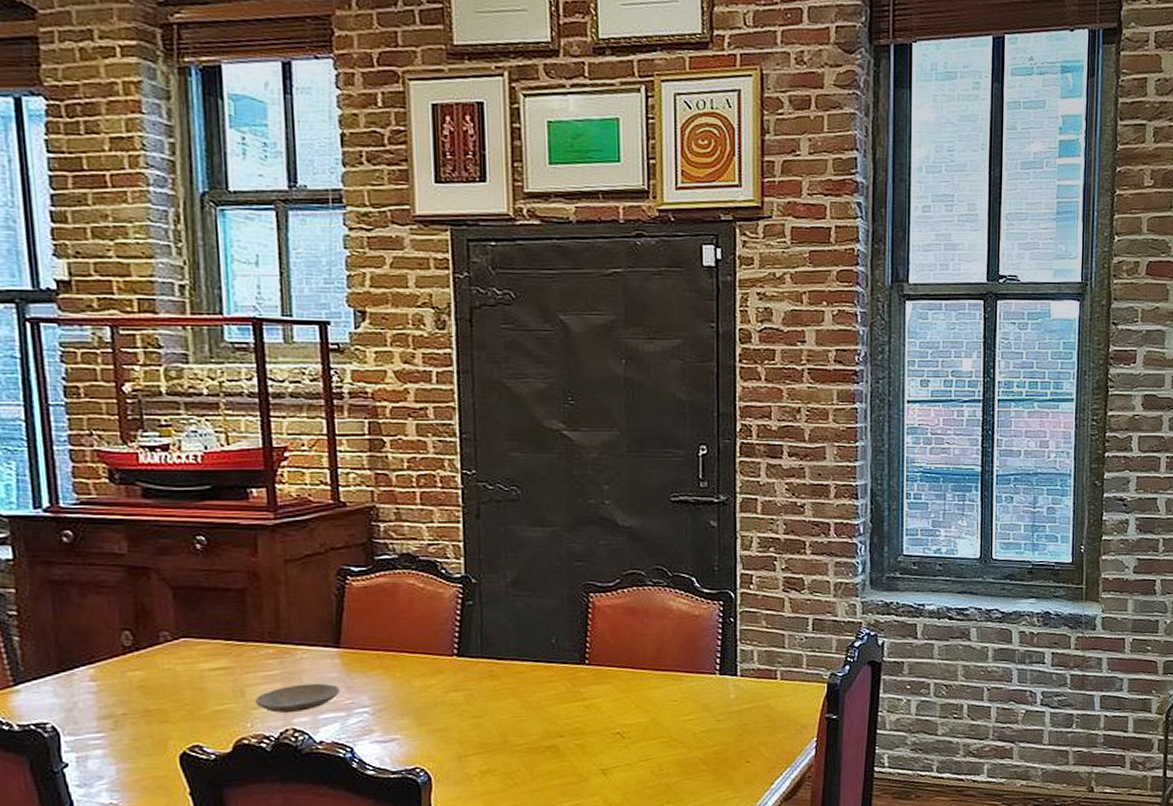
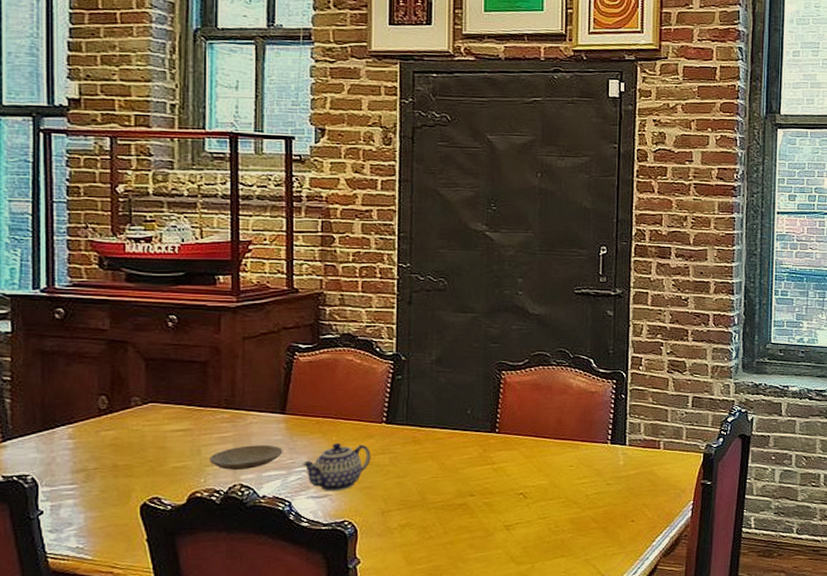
teapot: none [363,680,443,736] -> present [302,443,371,492]

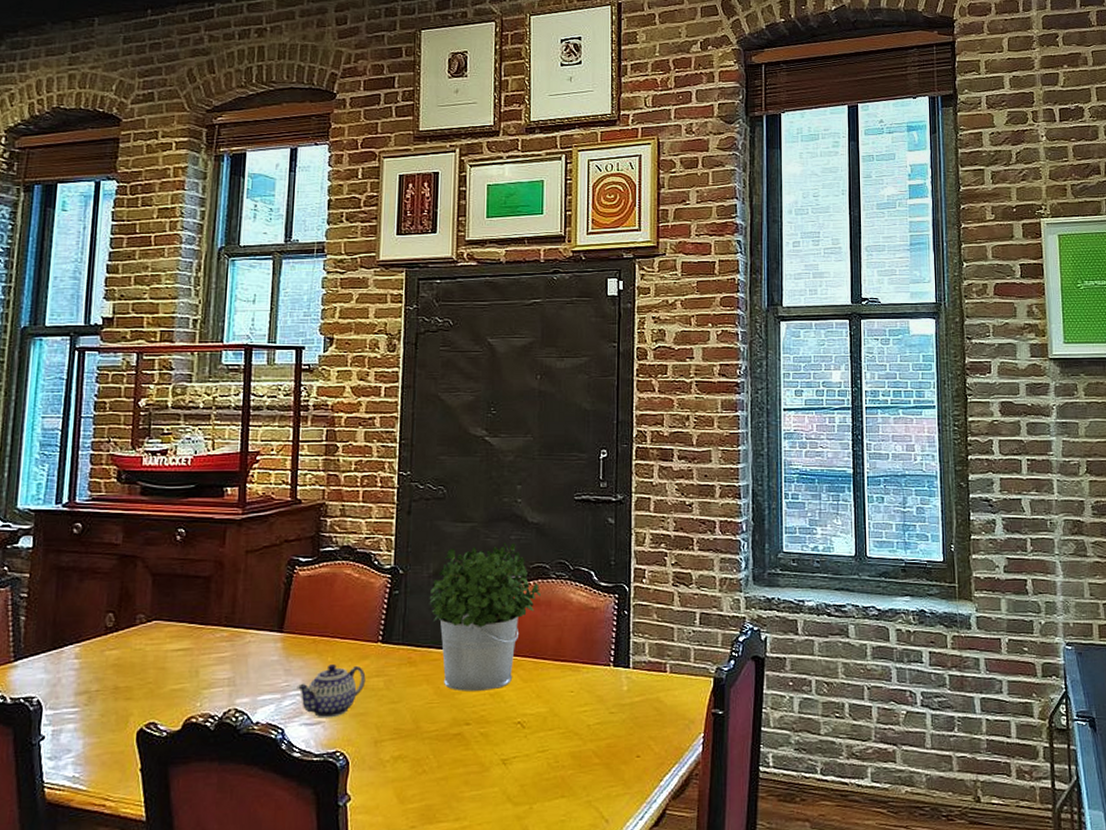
plate: present [210,444,283,471] -> none [207,665,279,694]
potted plant: none [432,332,542,467] -> present [429,542,541,691]

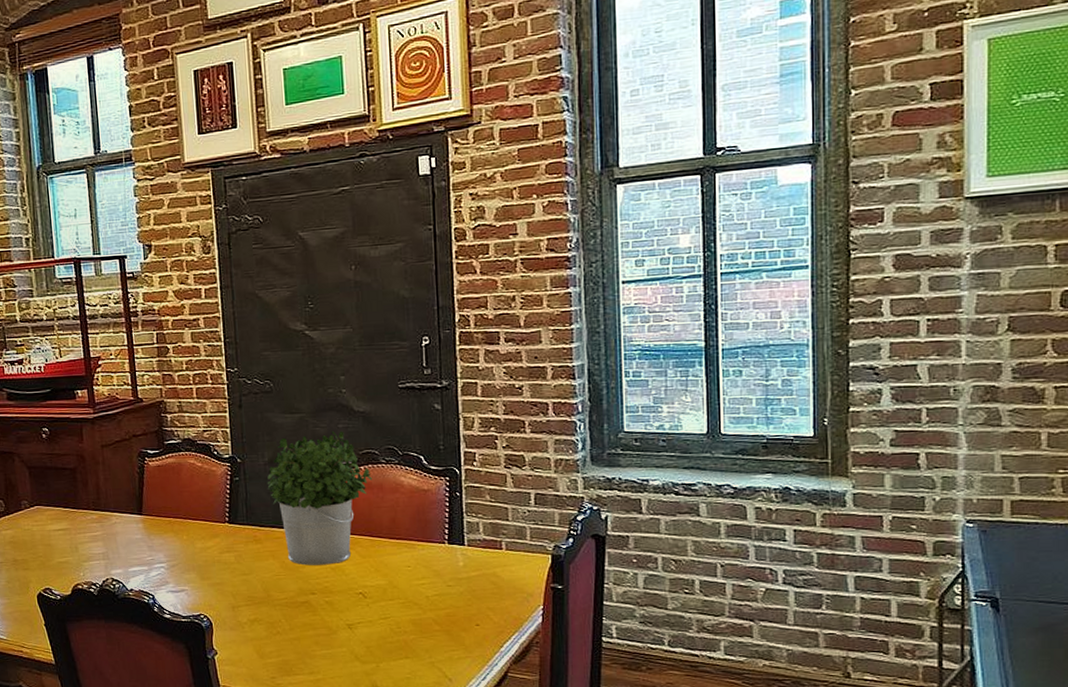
teapot: present [297,664,366,718] -> none [160,542,219,587]

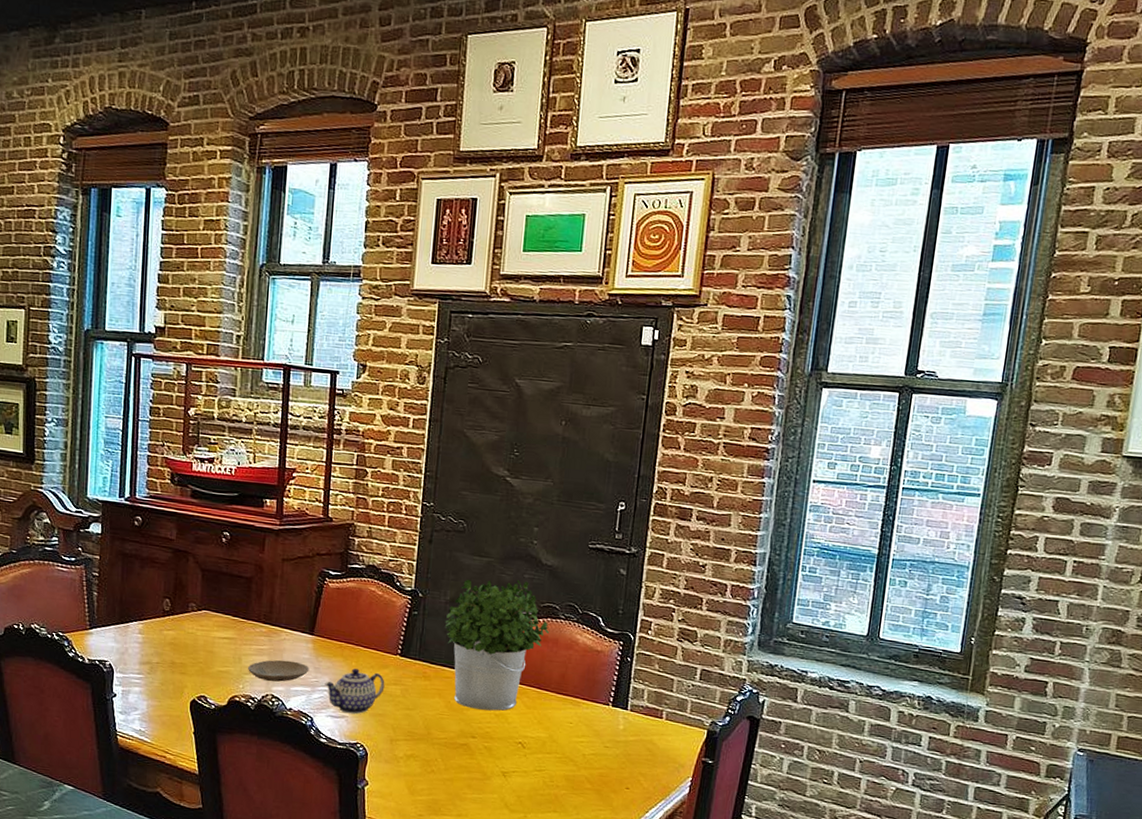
plate: none [85,543,144,566] -> present [248,660,309,682]
teapot: none [160,542,219,587] -> present [325,668,385,715]

